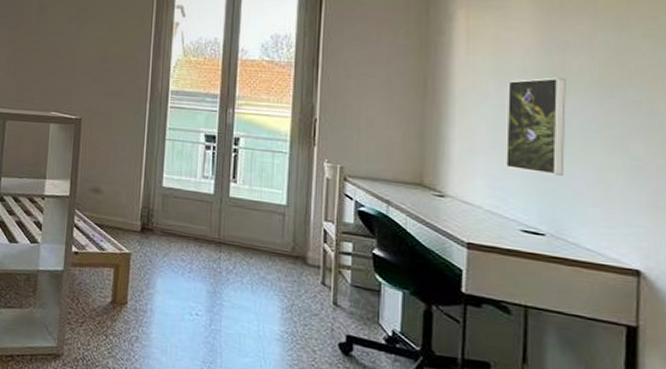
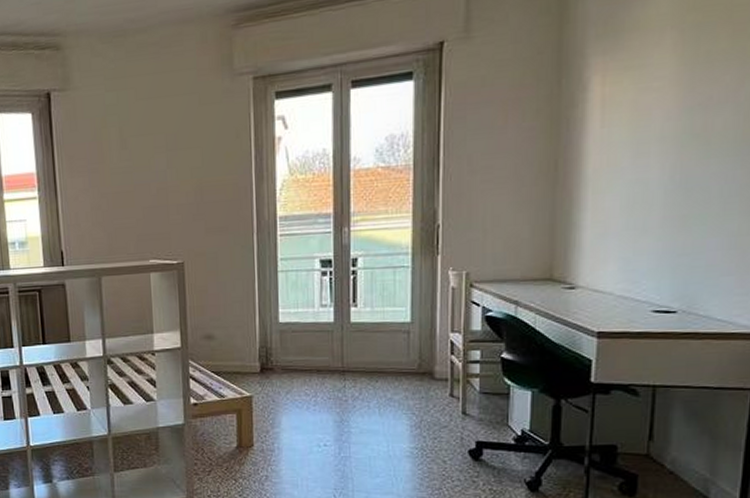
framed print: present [506,77,566,176] -> none [640,139,708,249]

